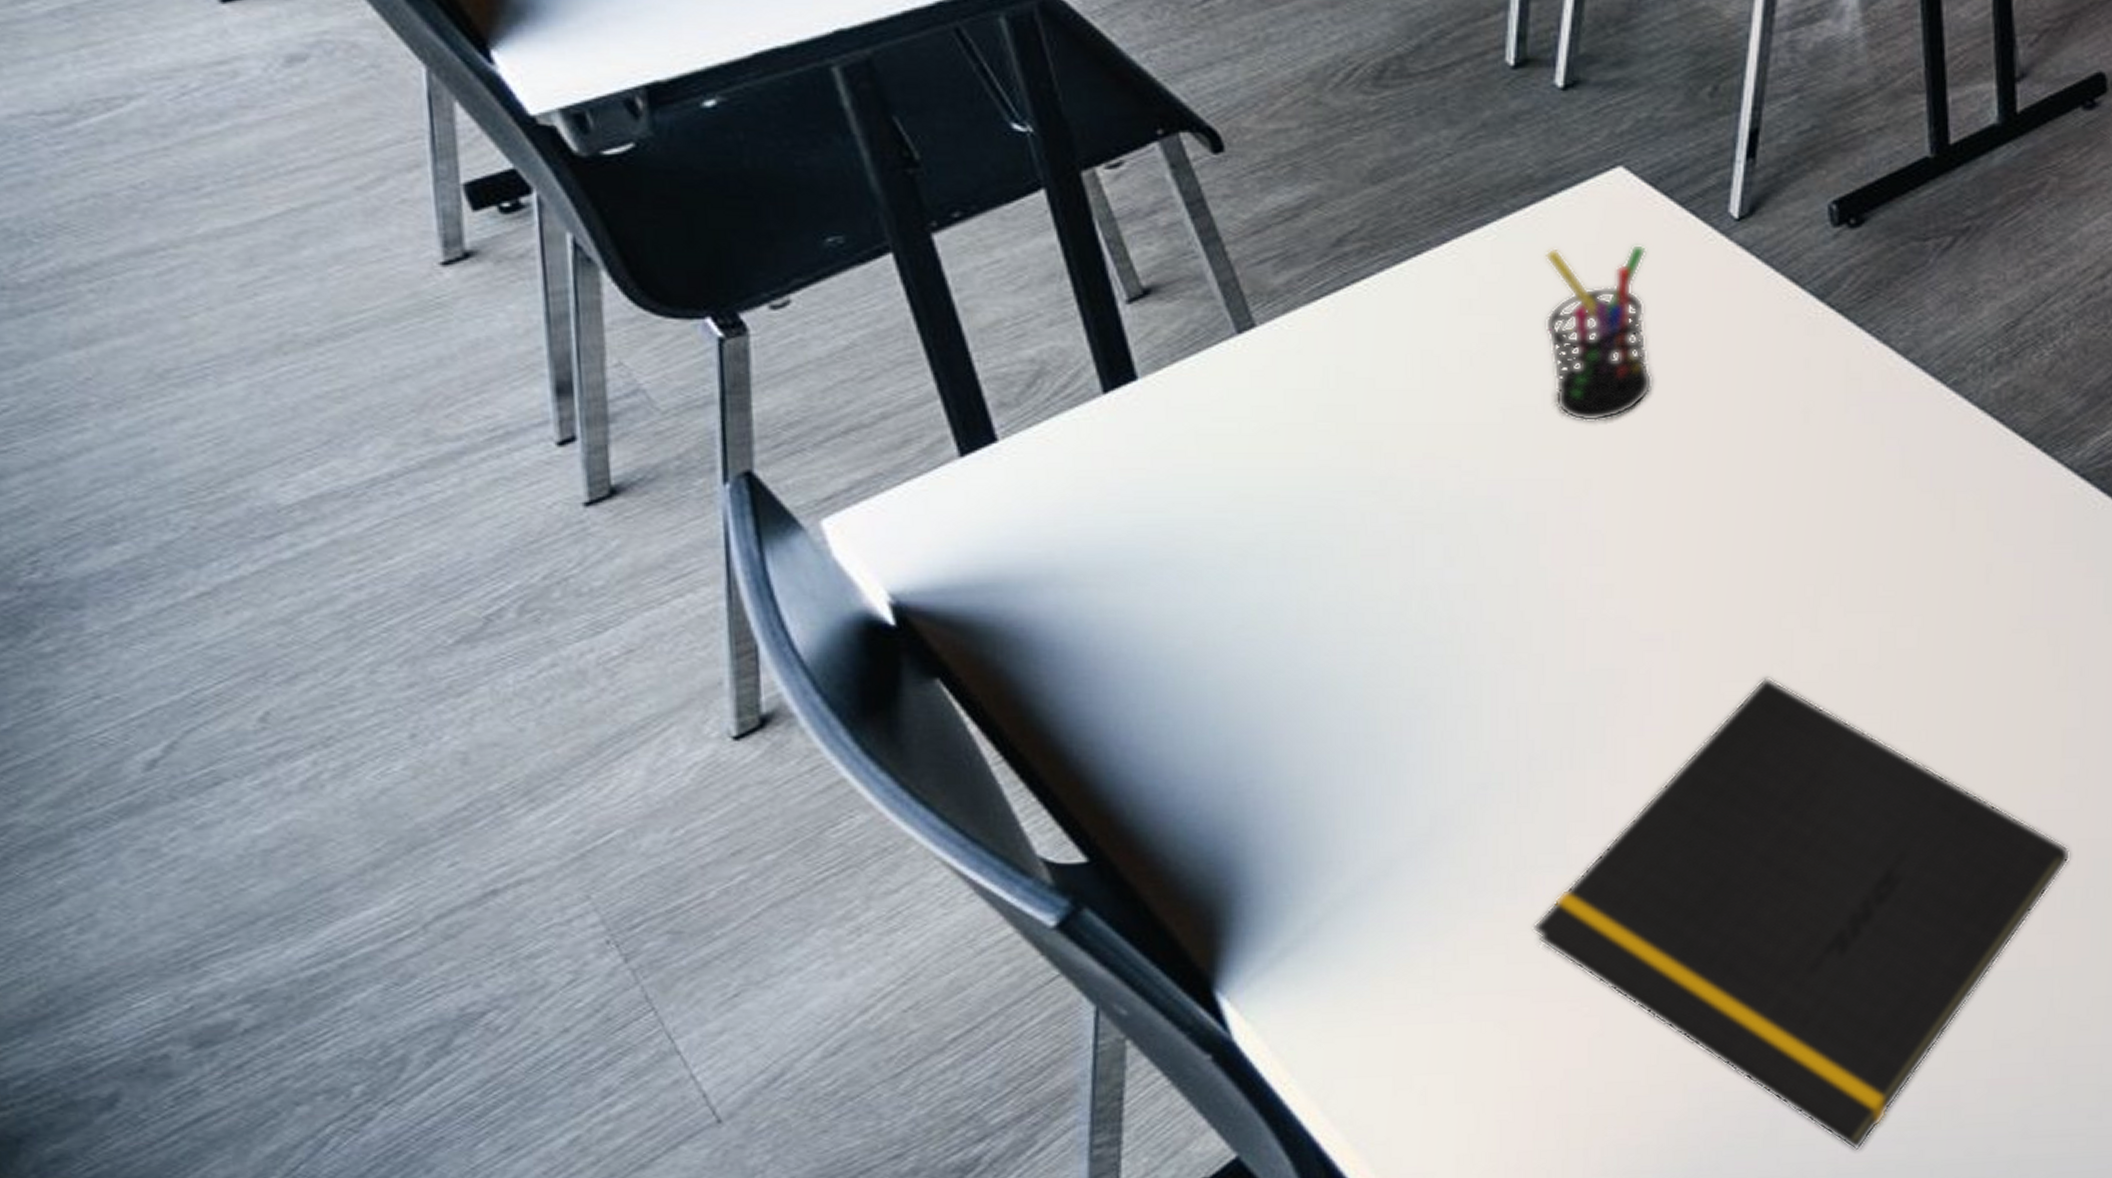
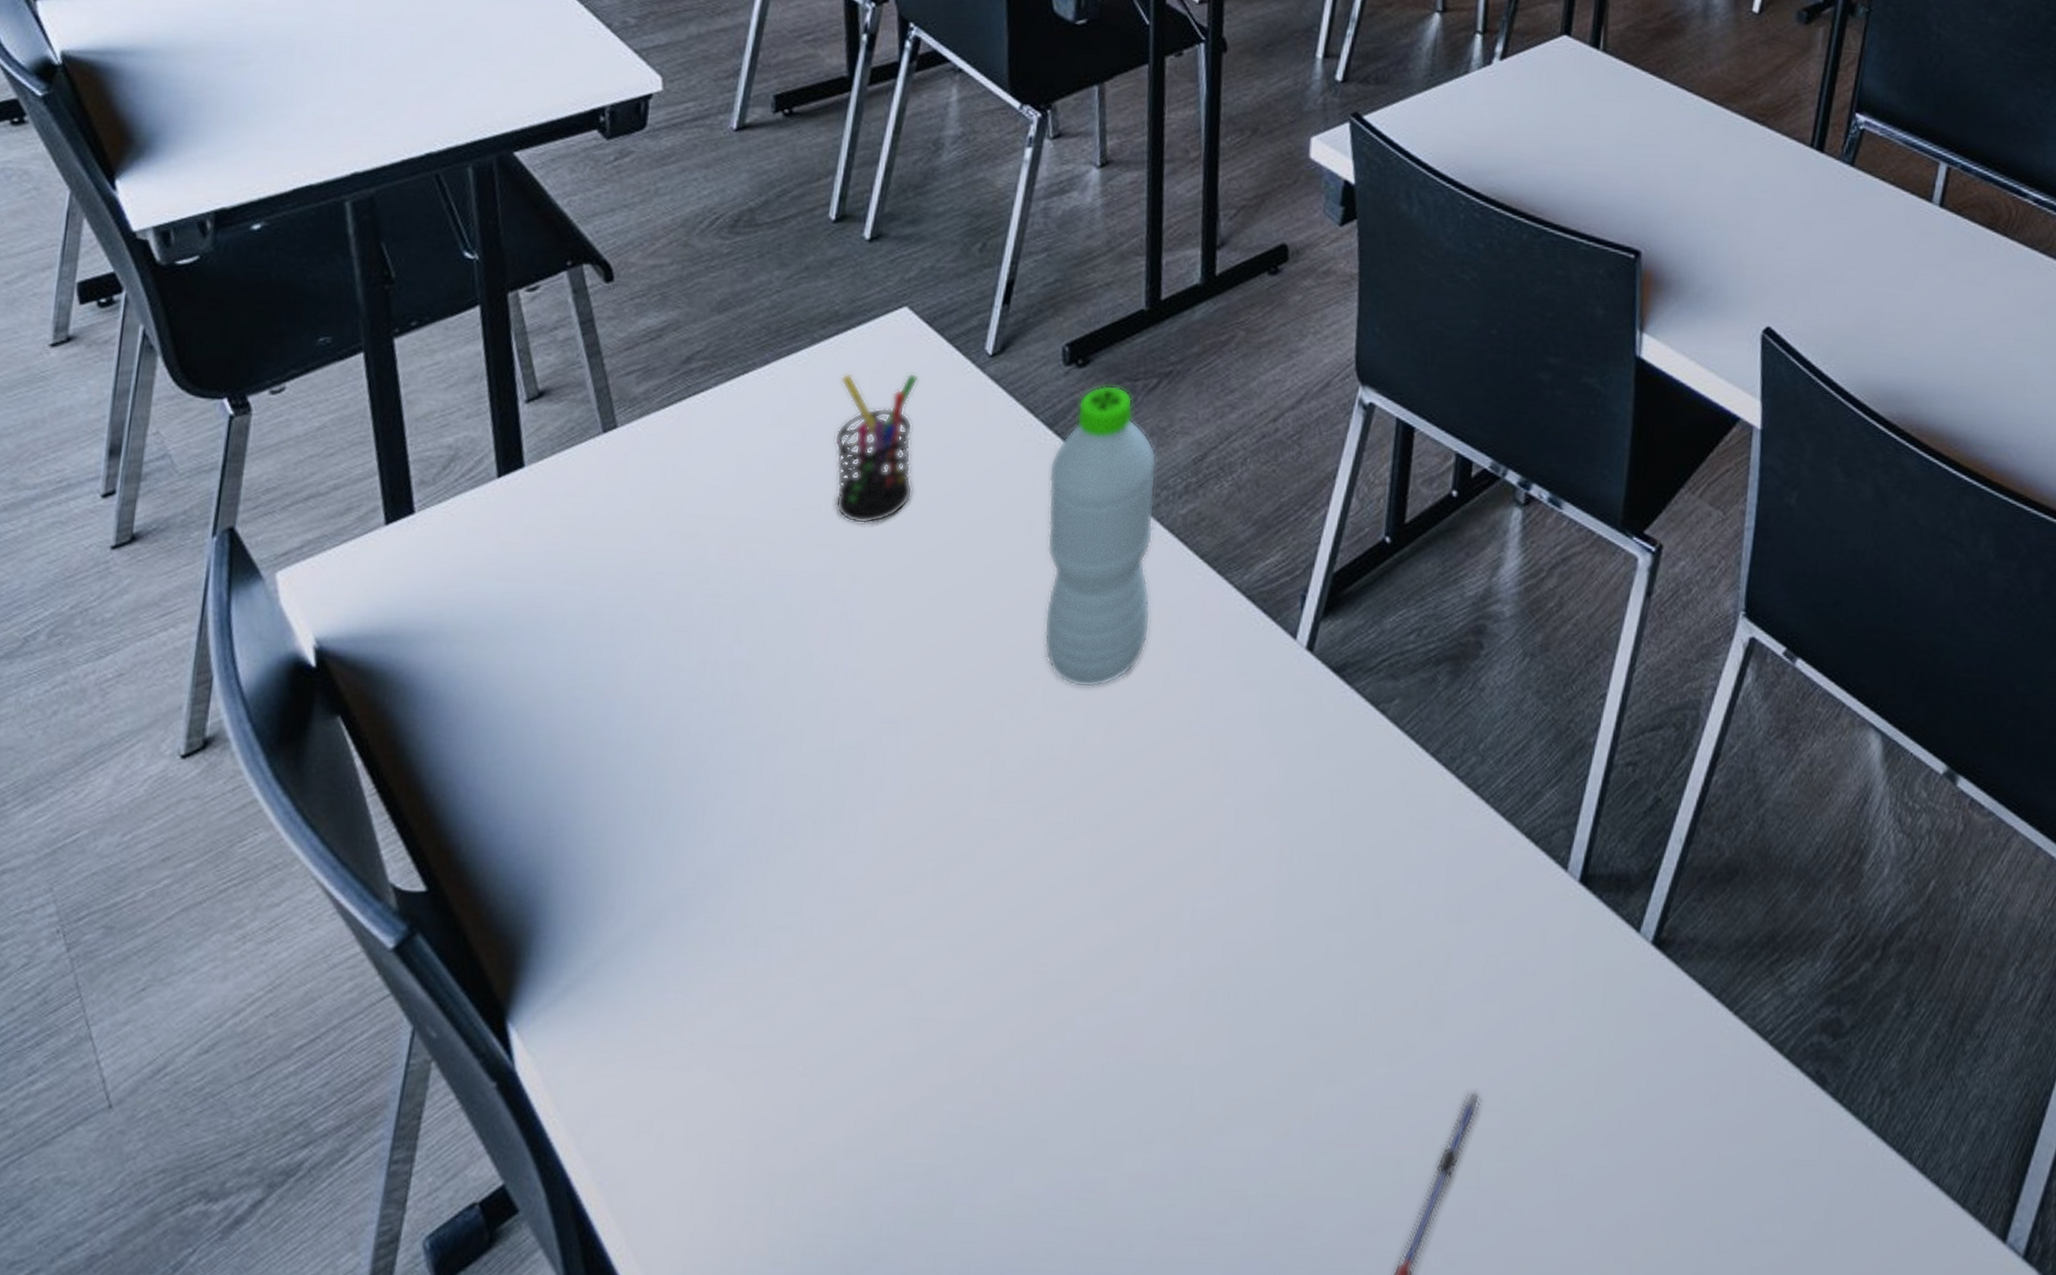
notepad: present [1532,677,2071,1151] -> none [765,764,1217,1235]
water bottle: none [1824,246,1965,587] -> present [1044,385,1157,688]

